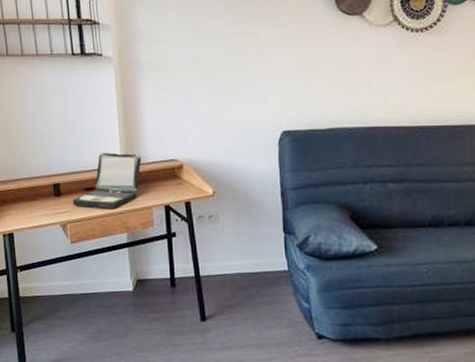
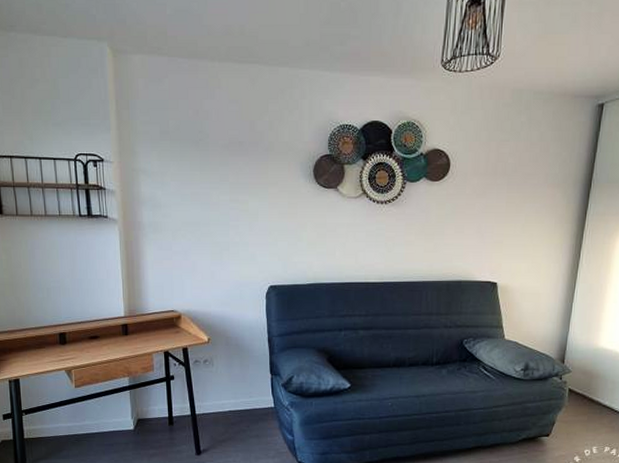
laptop: present [72,152,142,209] -> none [77,304,143,356]

